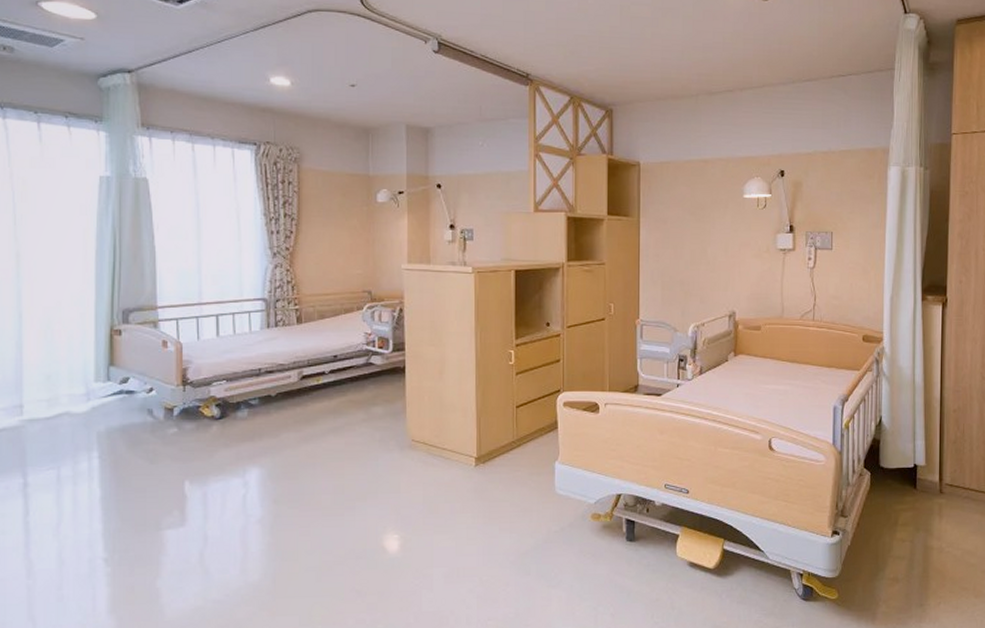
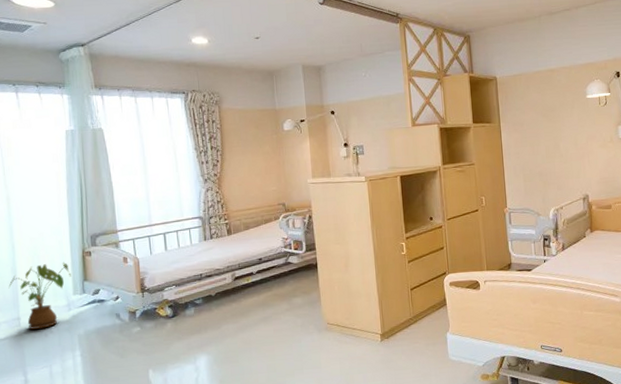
house plant: none [10,339,94,421] -> present [8,261,71,330]

